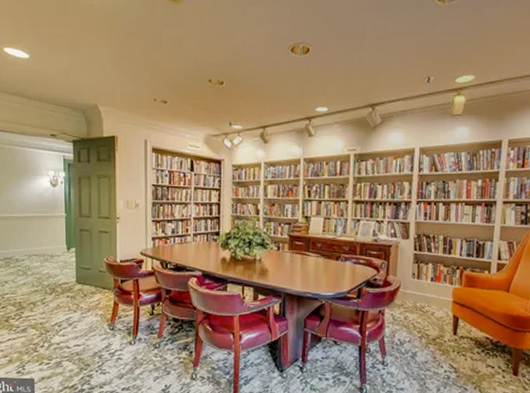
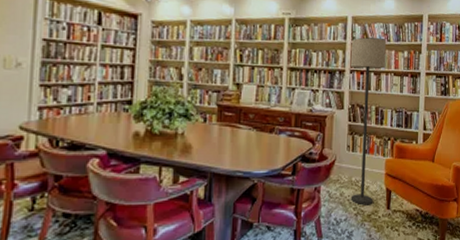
lamp: none [415,168,457,330] -> present [350,37,387,205]

